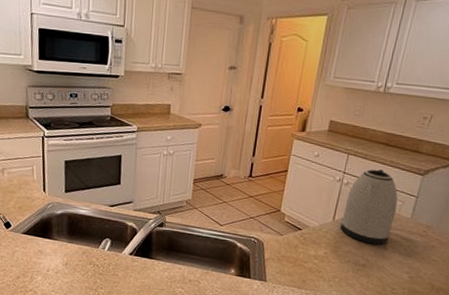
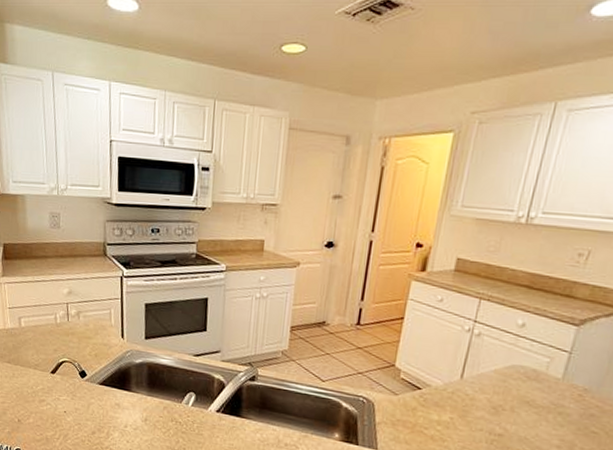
kettle: present [340,169,398,245] -> none [470,317,545,411]

